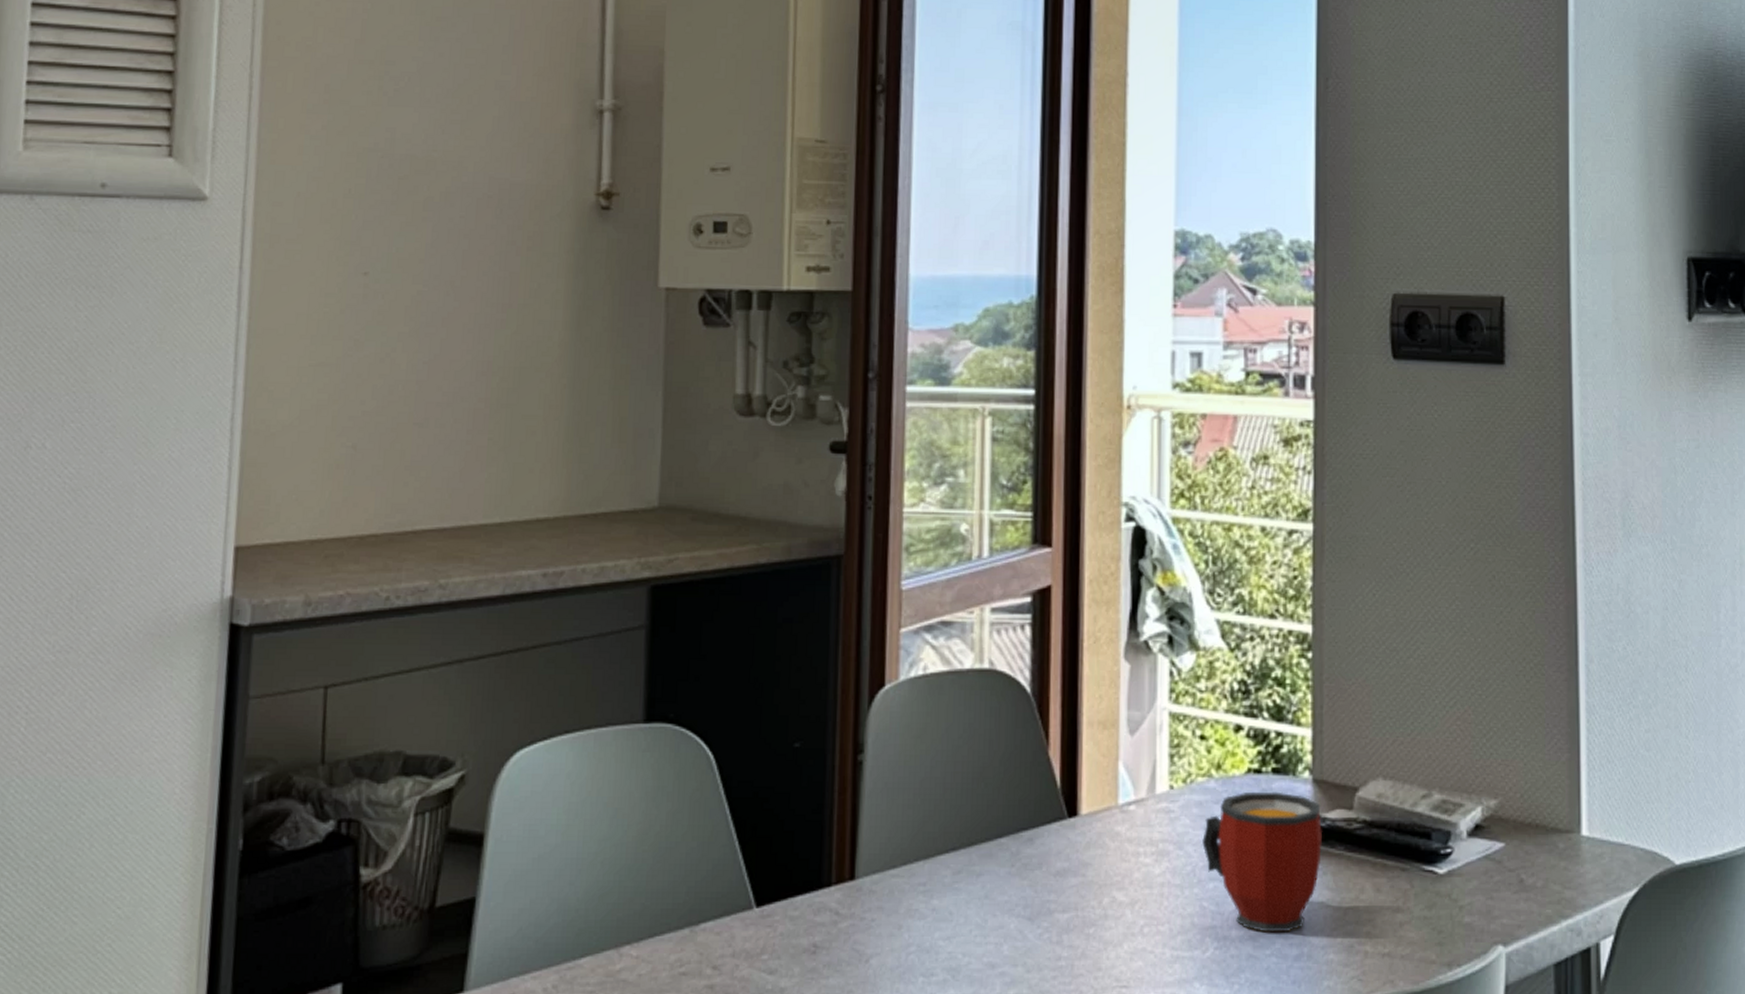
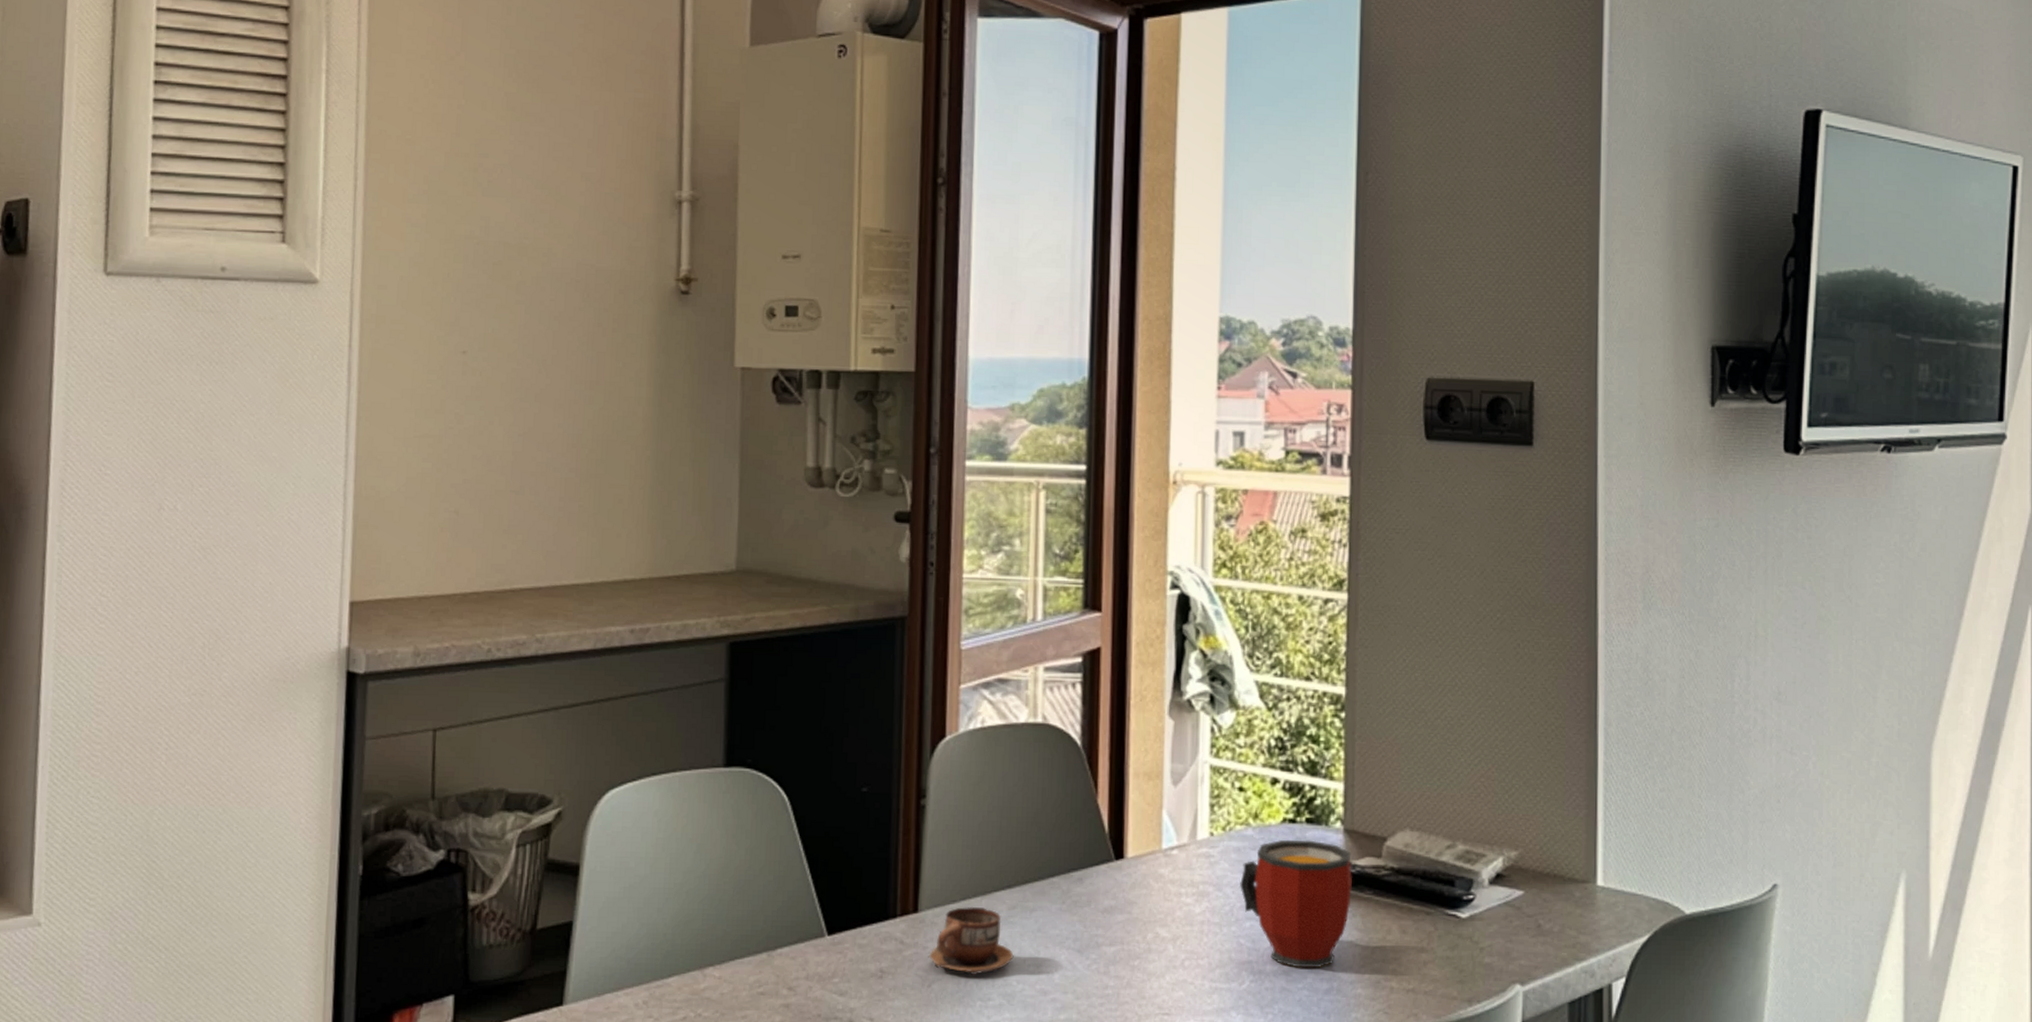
cup: none [865,871,959,949] -> present [928,906,1014,976]

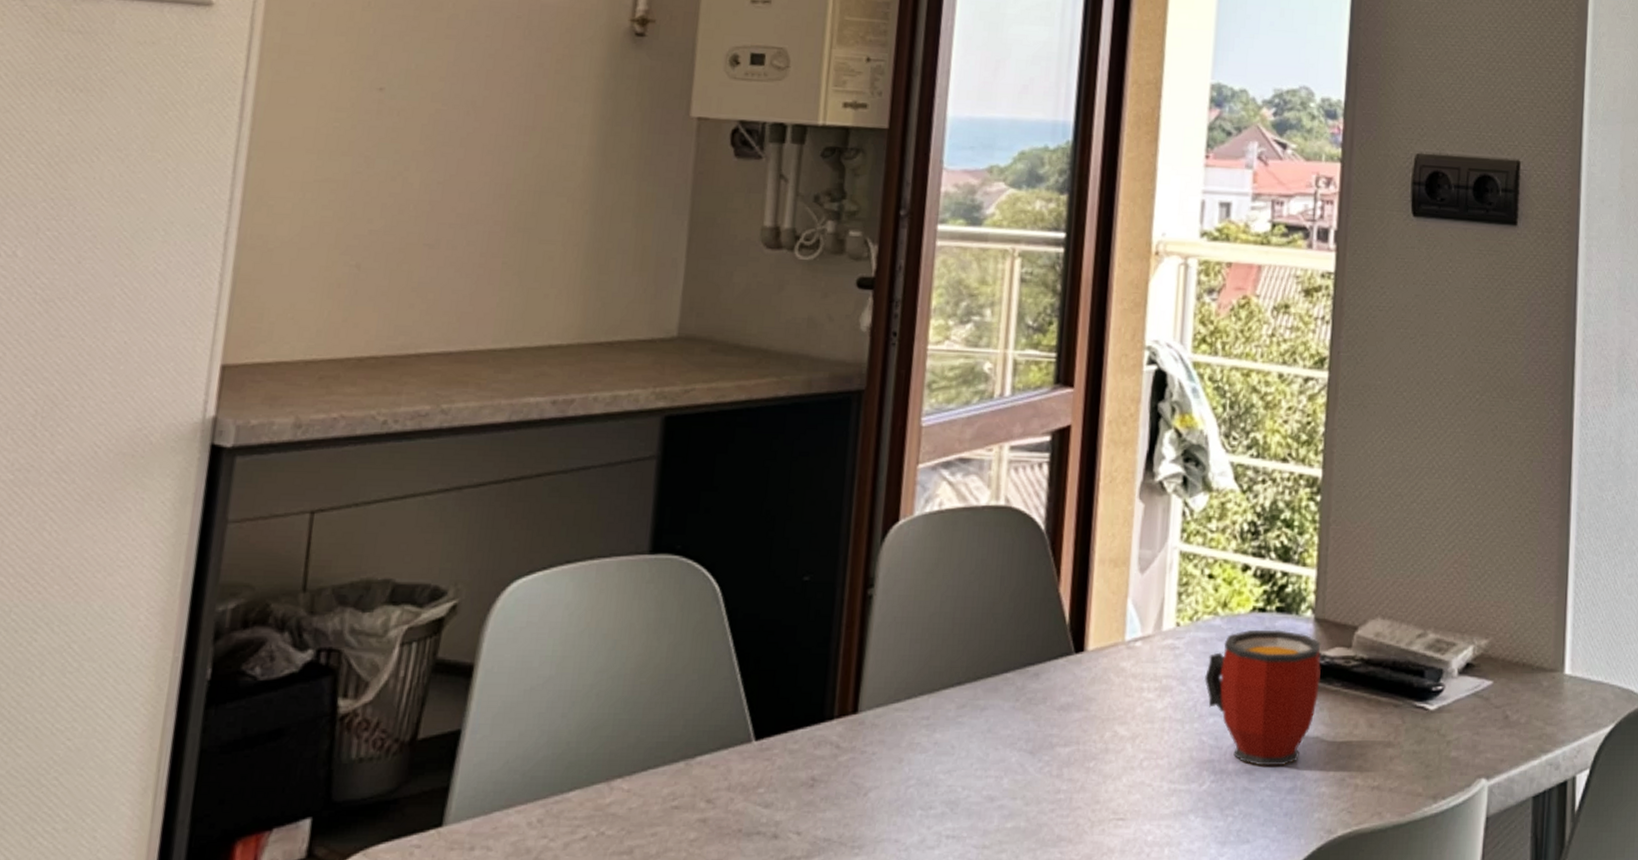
cup: present [928,906,1014,976] -> none [866,705,960,782]

